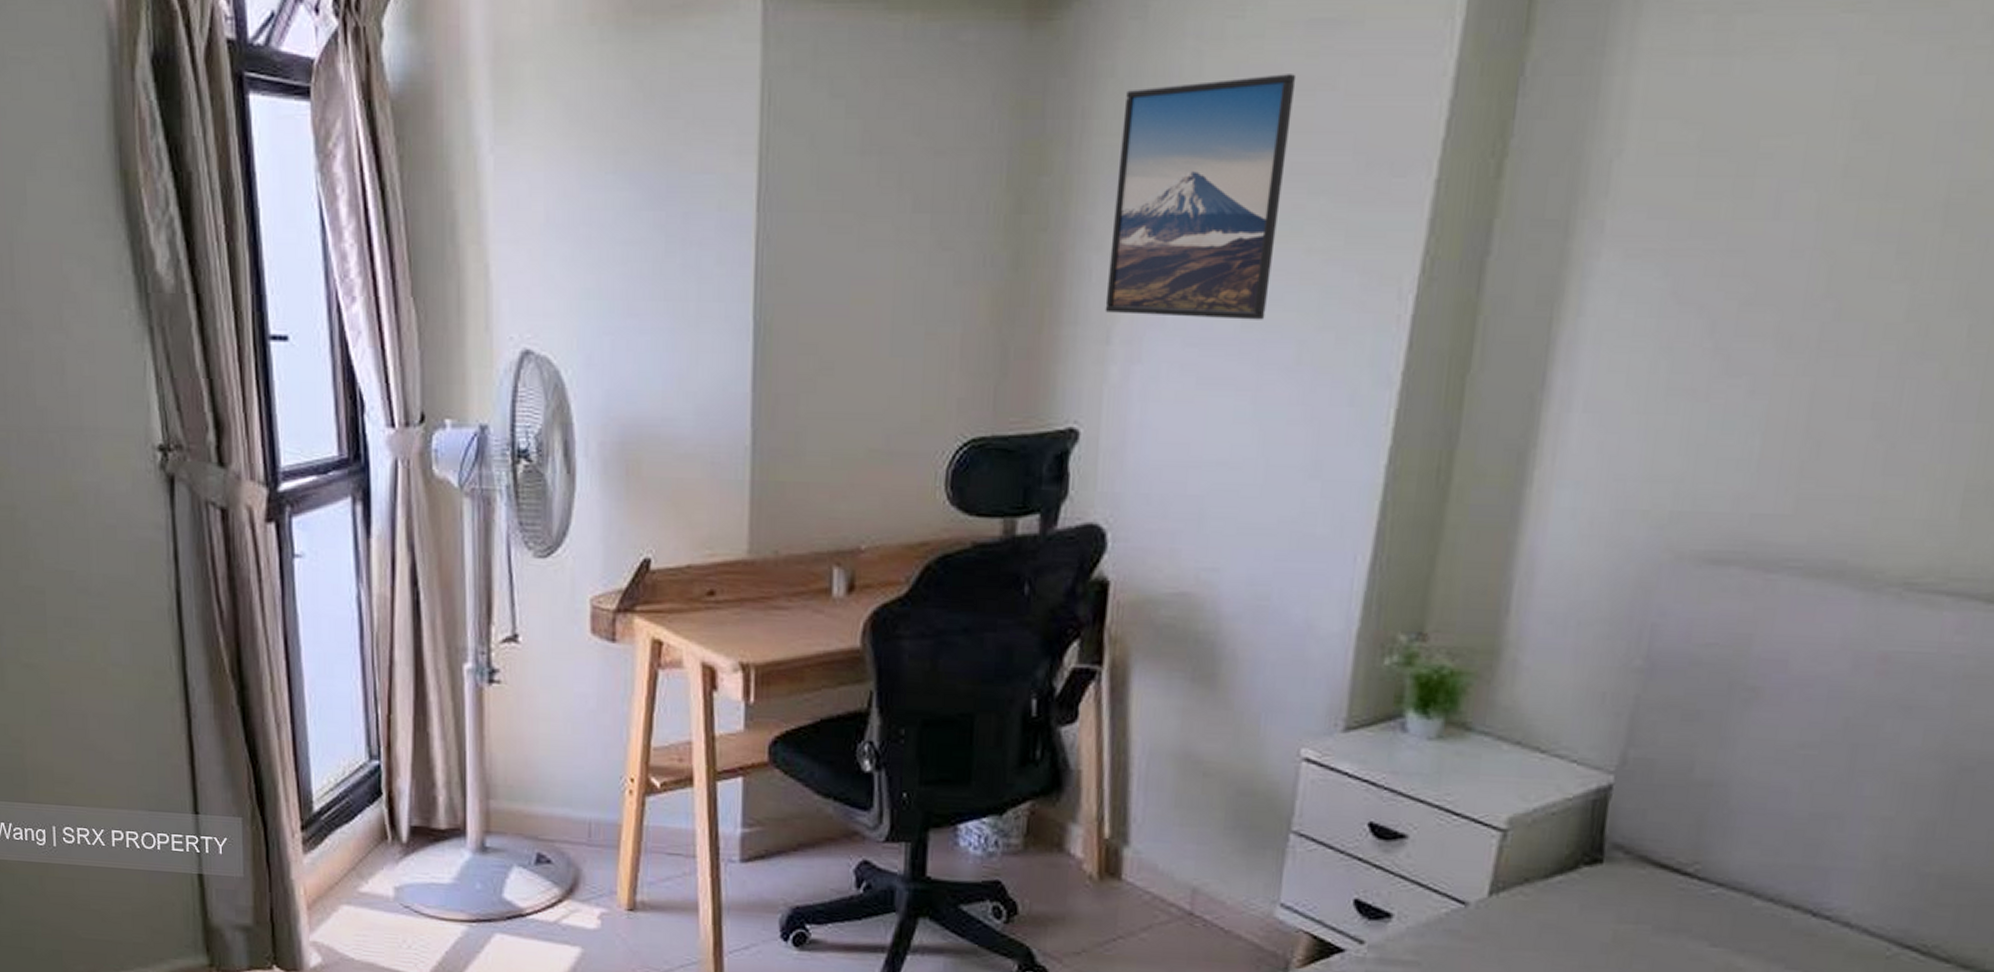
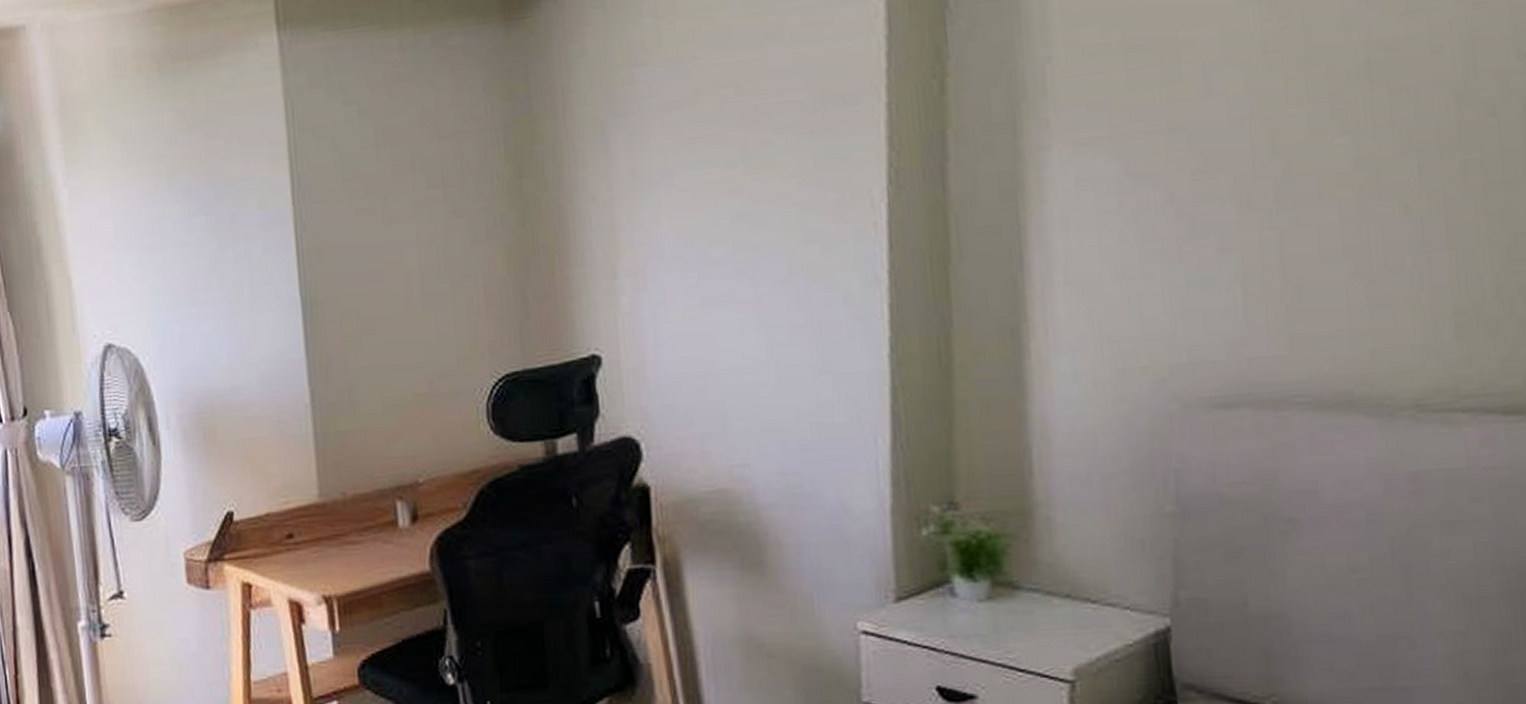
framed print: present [1105,74,1297,320] -> none [598,33,753,252]

